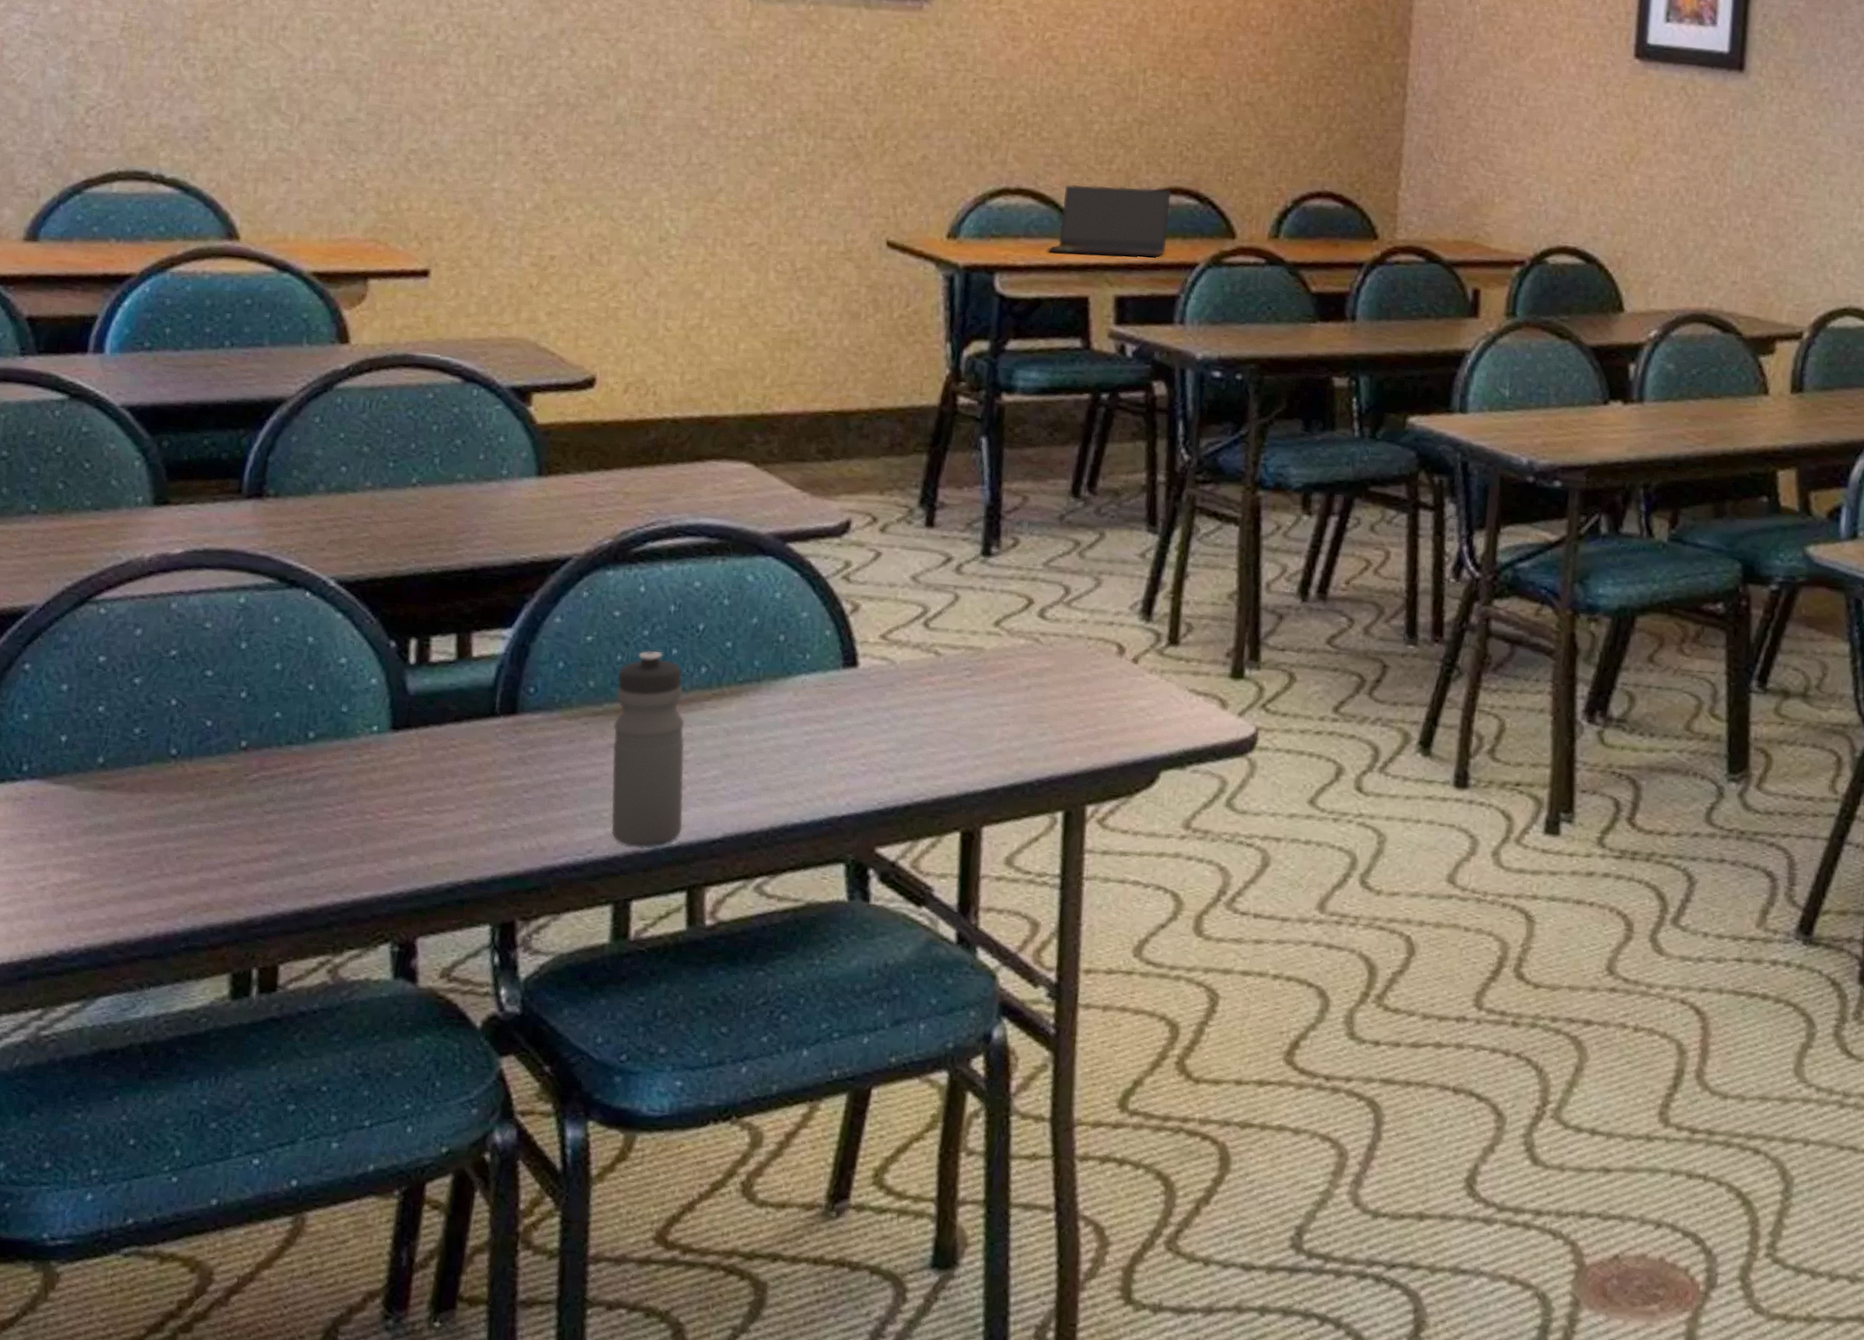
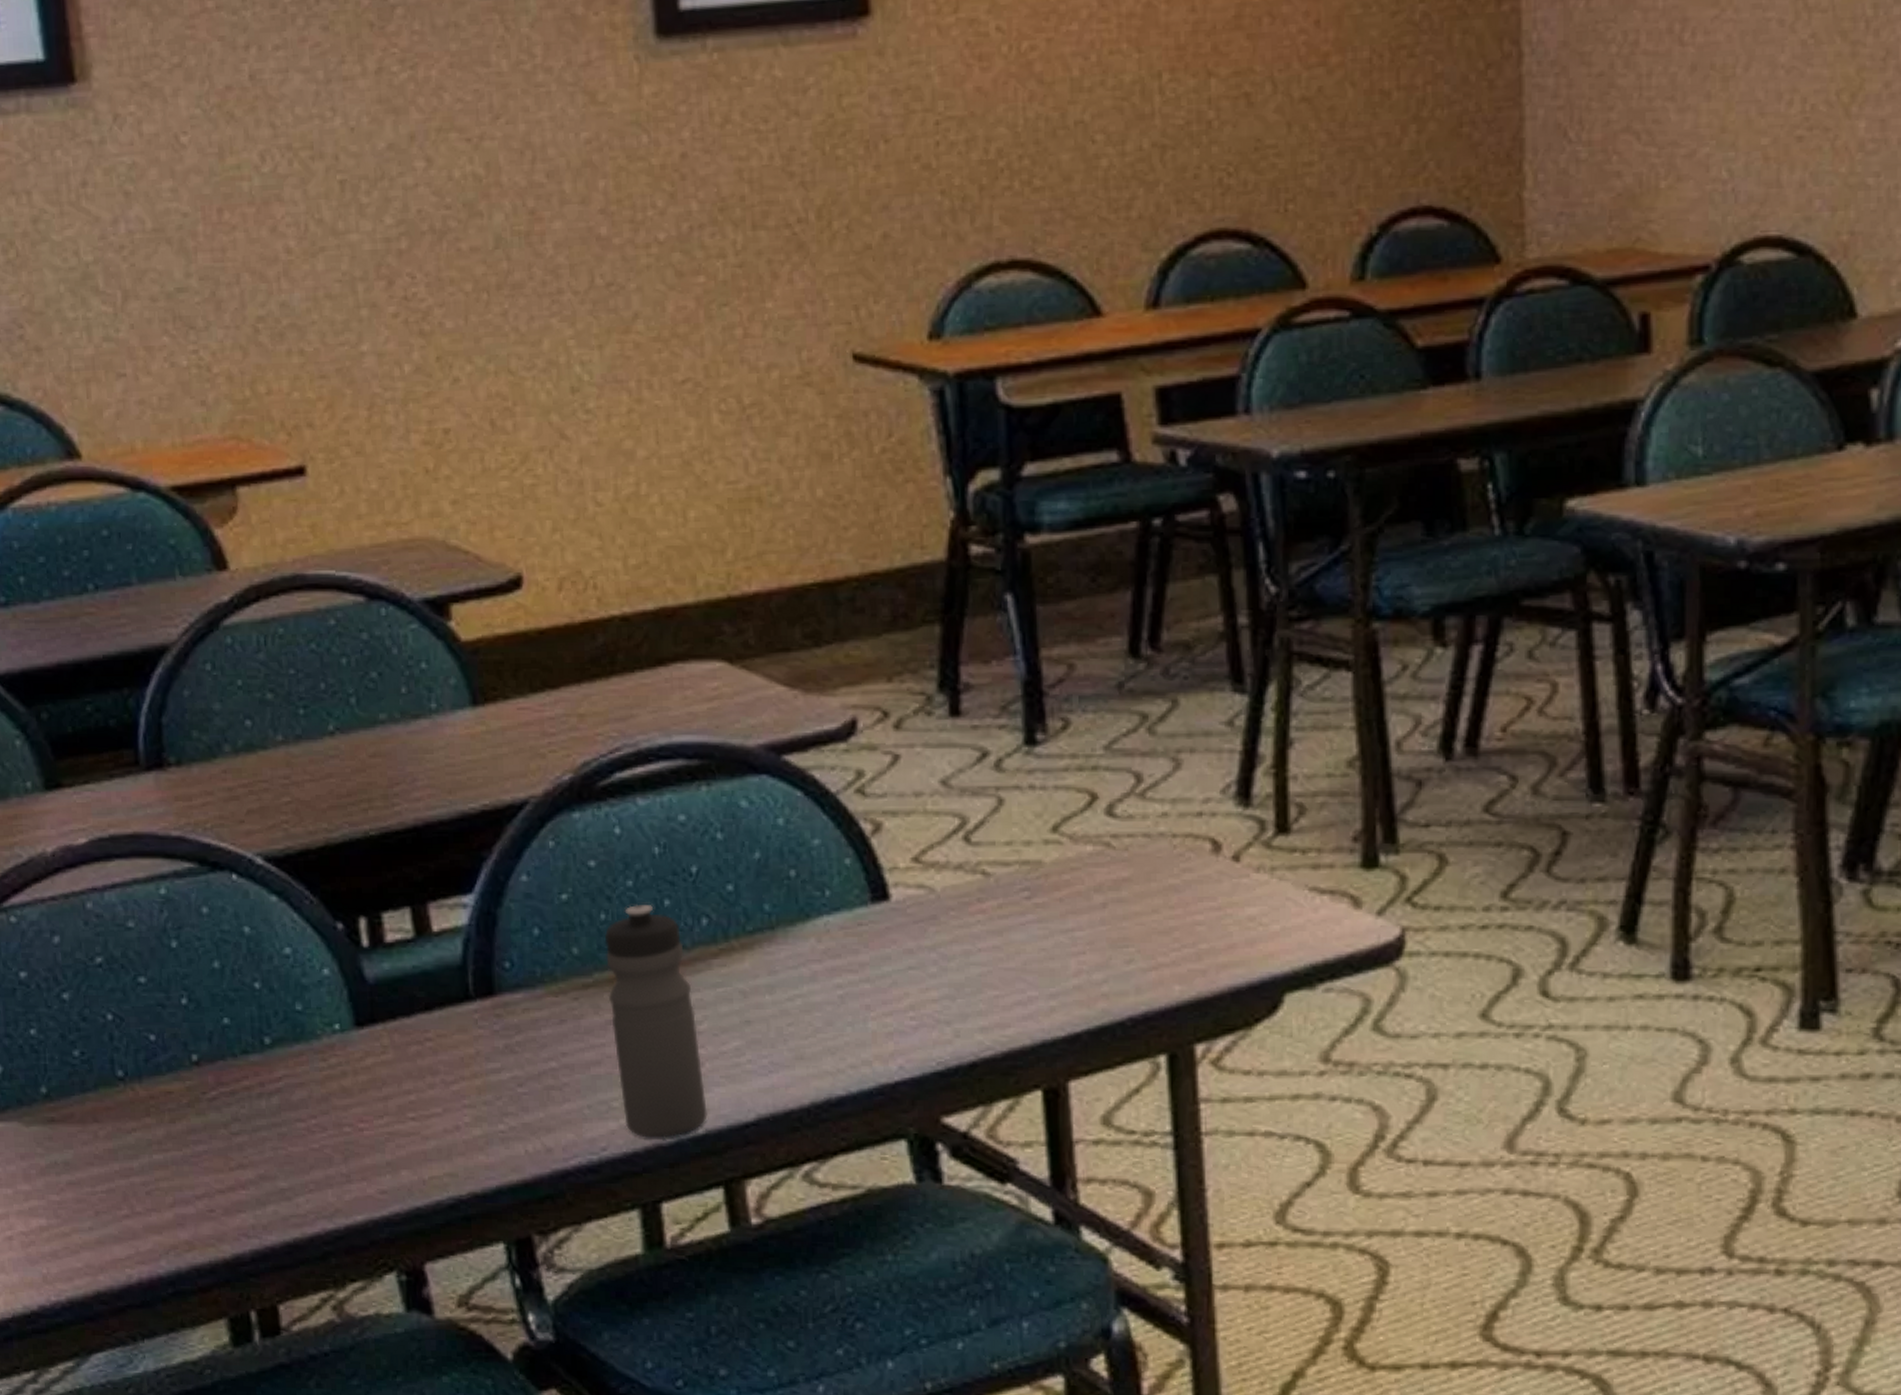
laptop: present [1048,184,1171,258] -> none [1060,234,1215,341]

